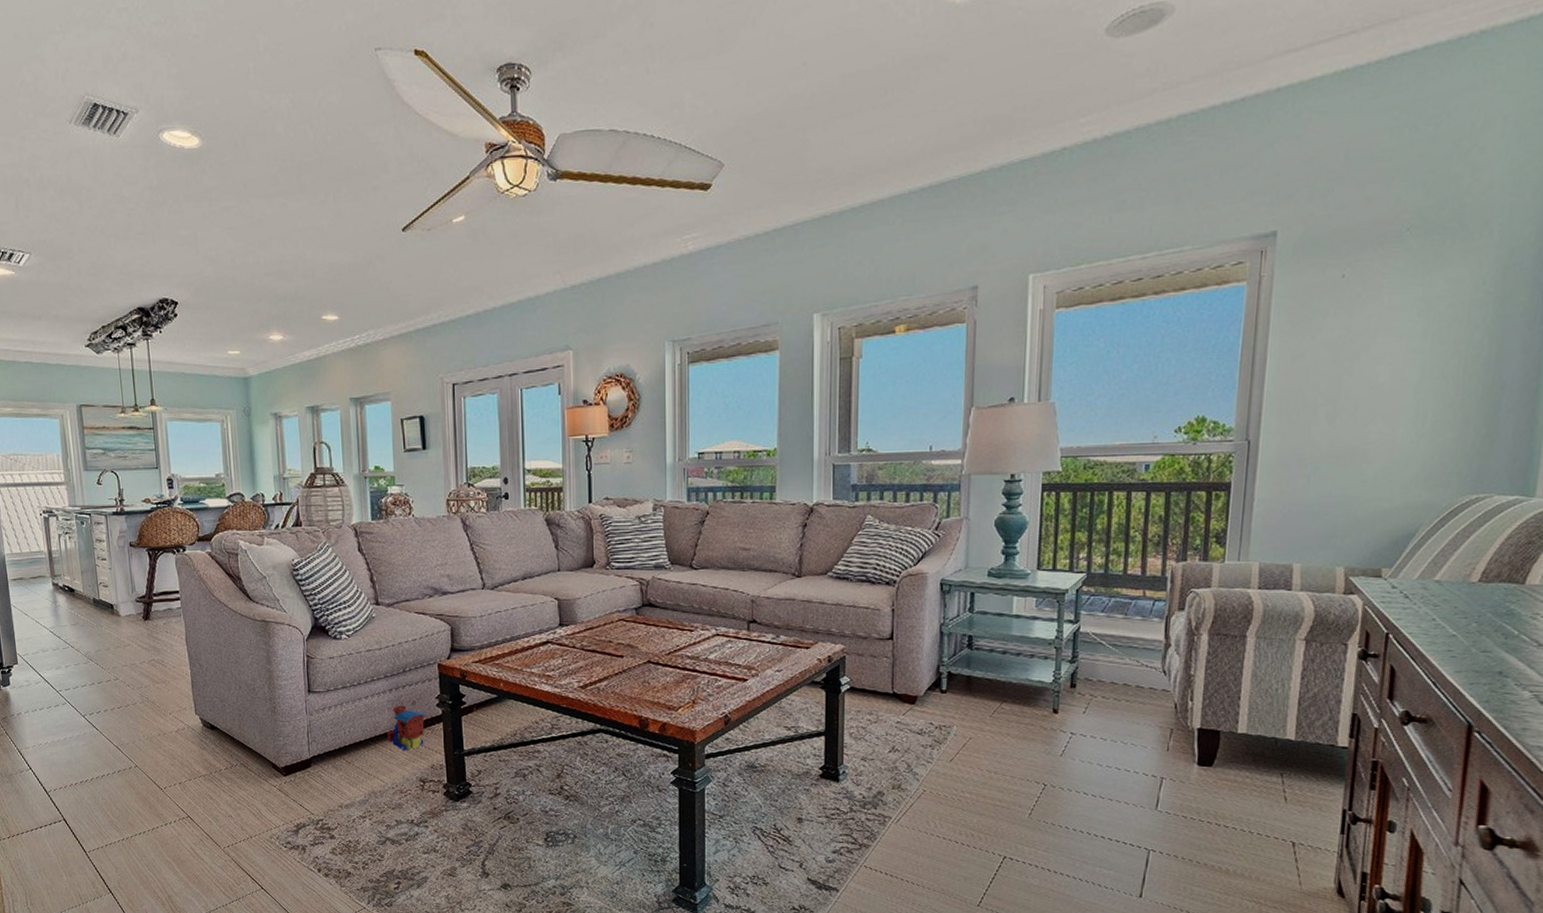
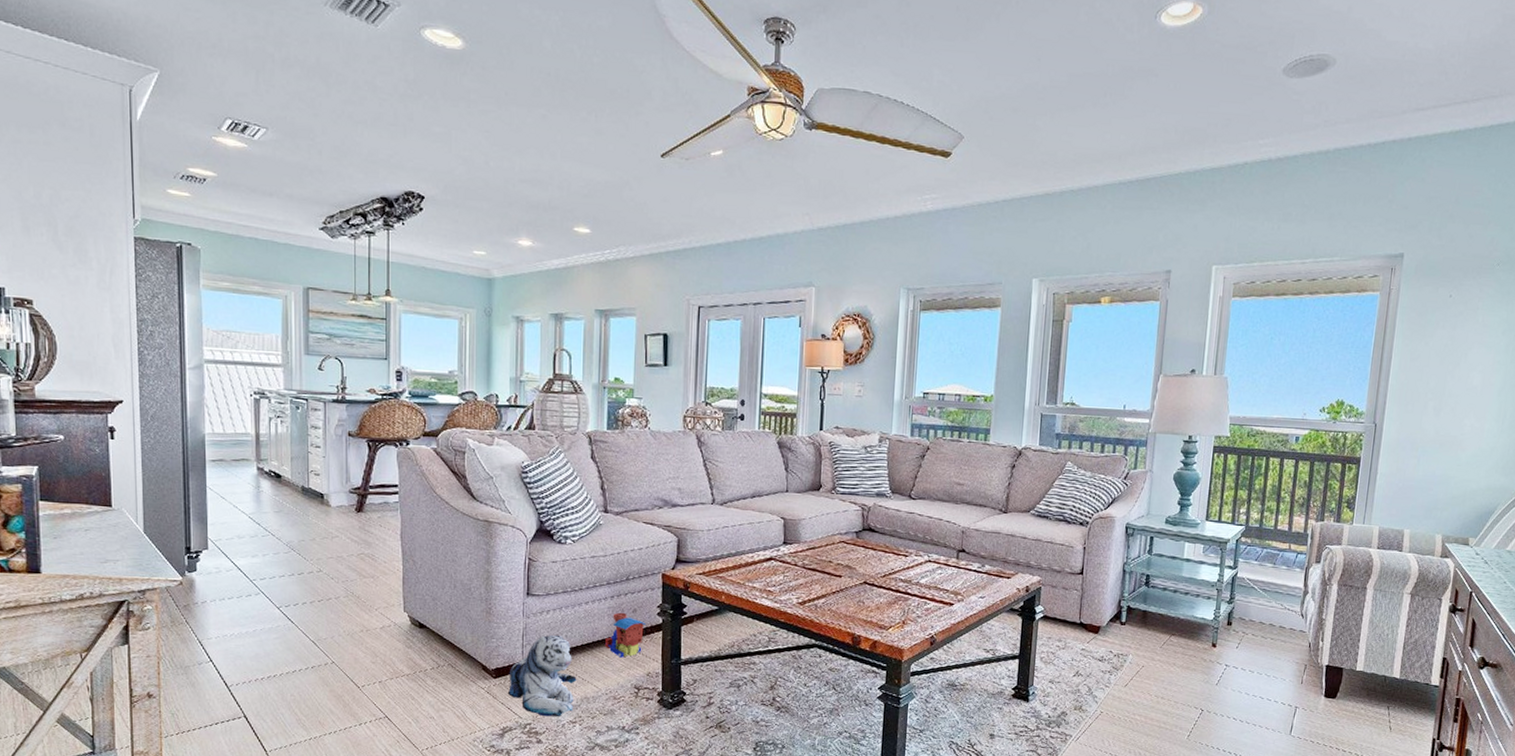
plush toy: none [298,730,363,813] -> present [507,635,577,717]

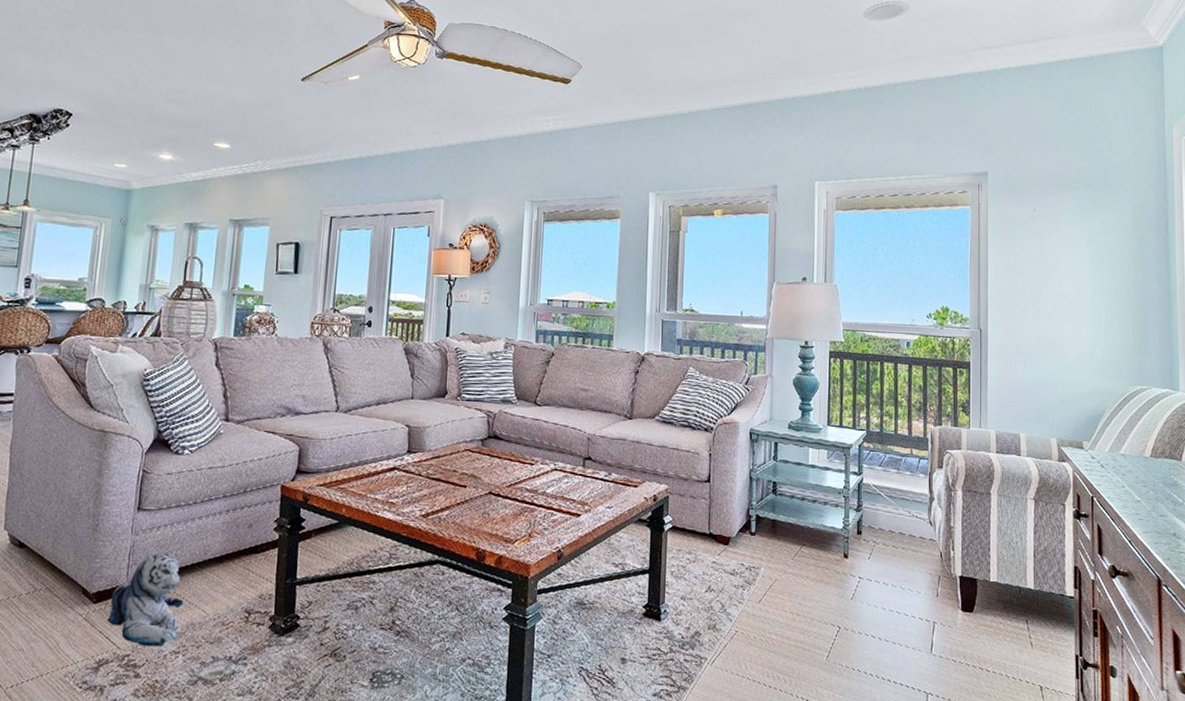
toy train: present [605,612,645,658] -> none [217,527,261,578]

